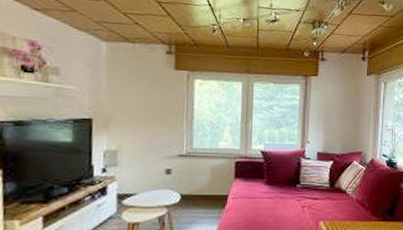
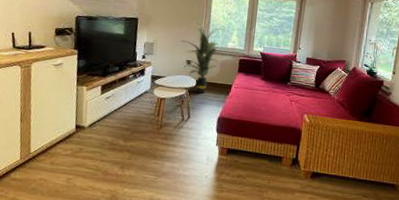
indoor plant: none [154,120,213,211] -> present [180,23,224,94]

